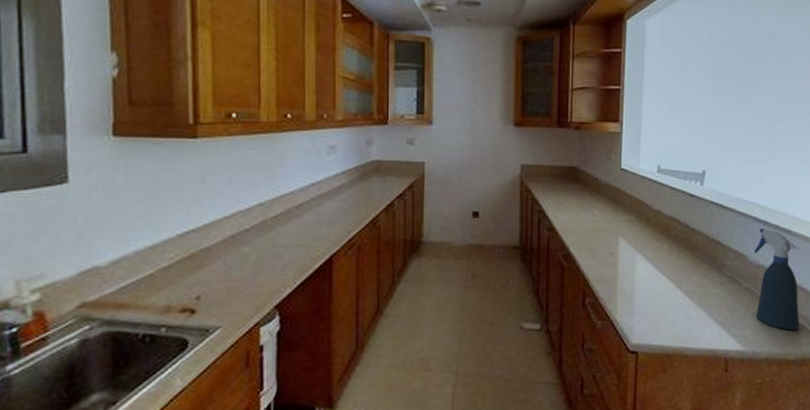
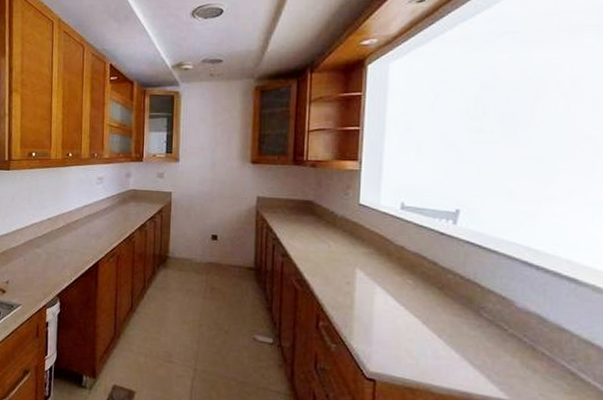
spray bottle: present [754,228,800,330] -> none [523,273,590,390]

